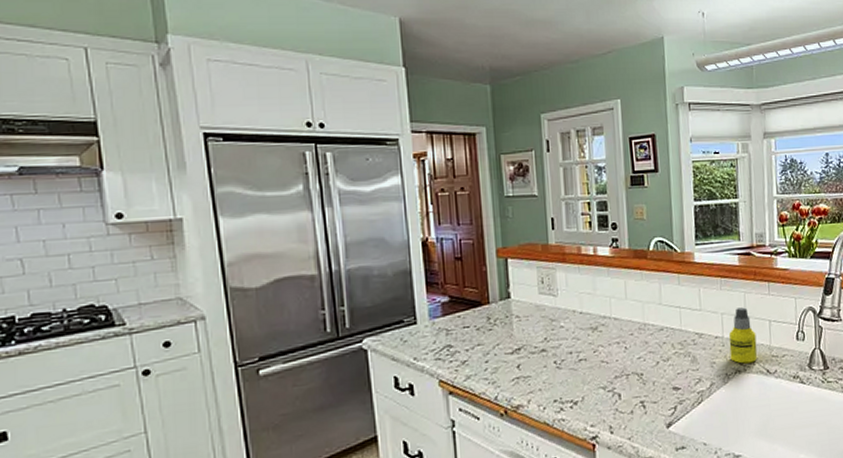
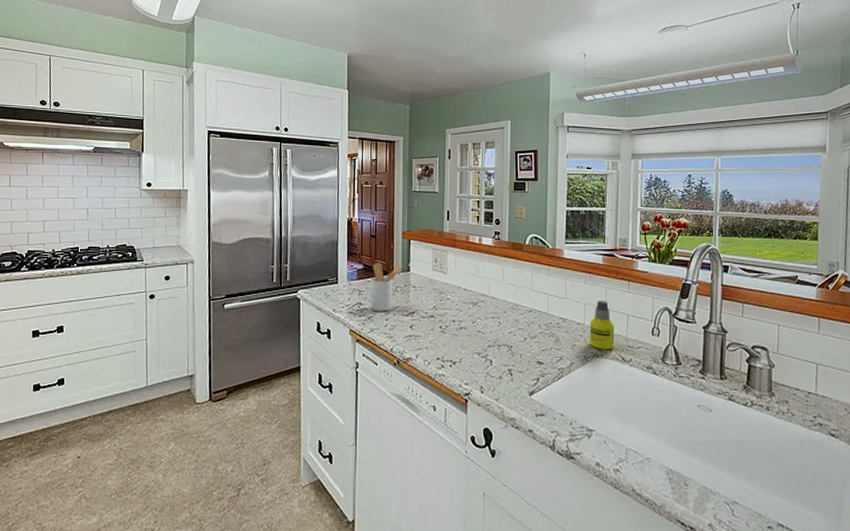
utensil holder: none [459,290,502,354] -> present [369,262,404,312]

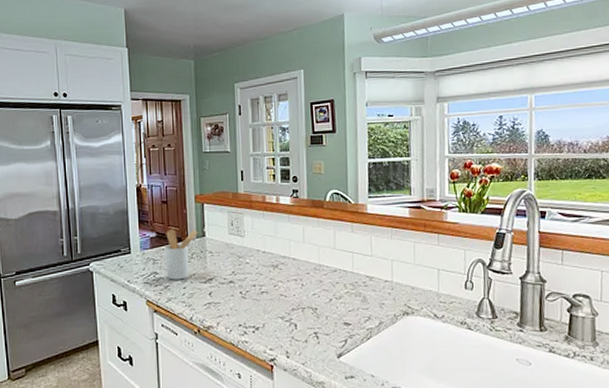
bottle: present [589,301,615,350] -> none [398,256,426,307]

